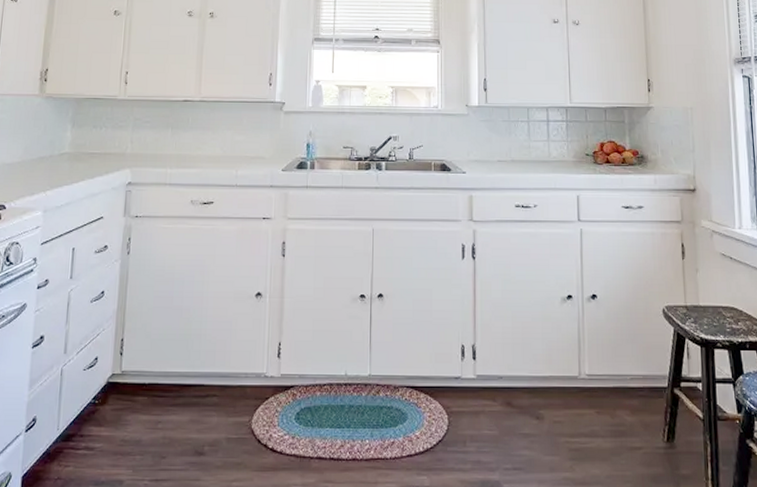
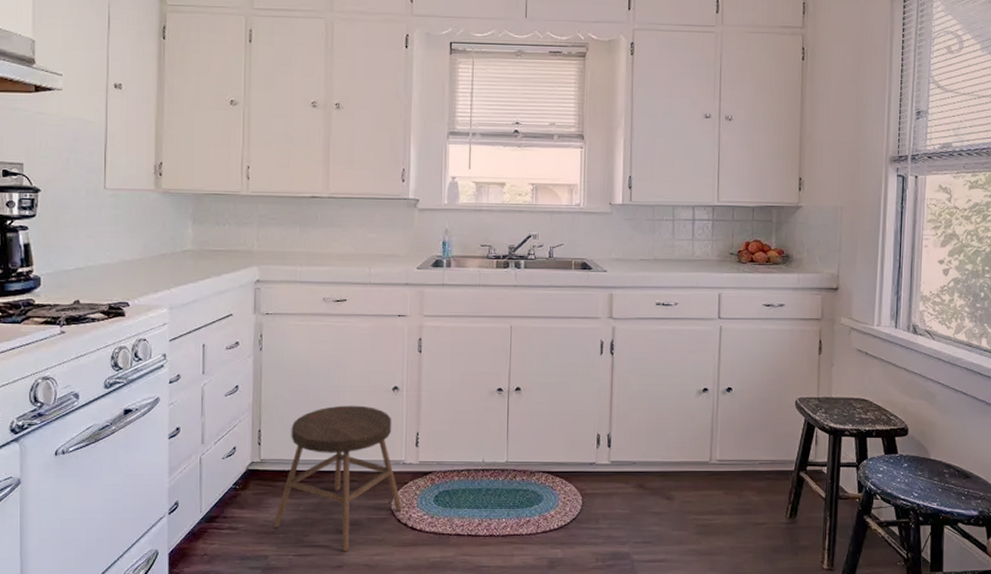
stool: none [130,312,262,477] -> present [273,405,402,552]

